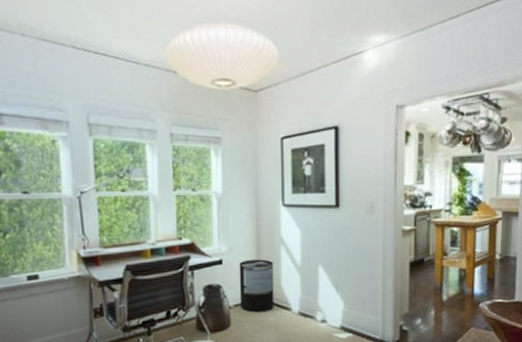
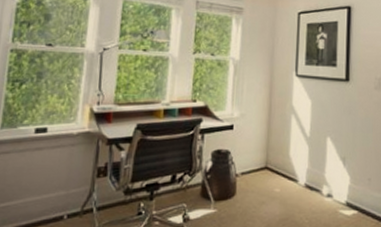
trash can: present [239,259,274,313] -> none [247,126,283,183]

